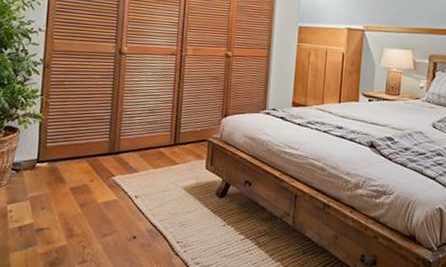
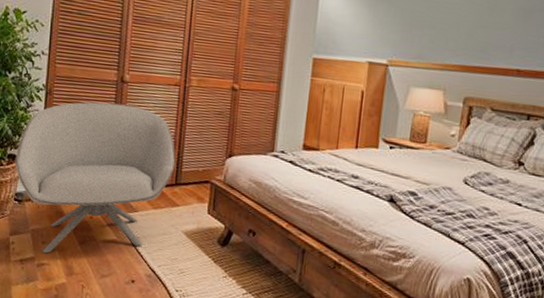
armchair: none [12,73,174,219] -> present [15,102,176,254]

